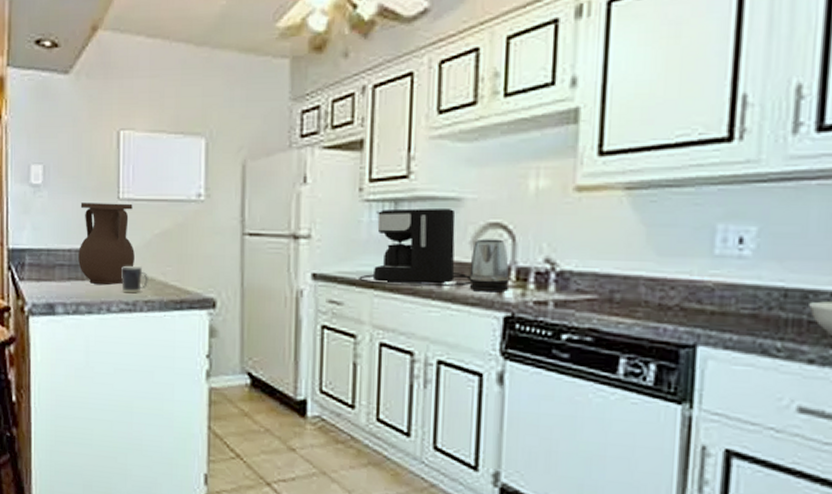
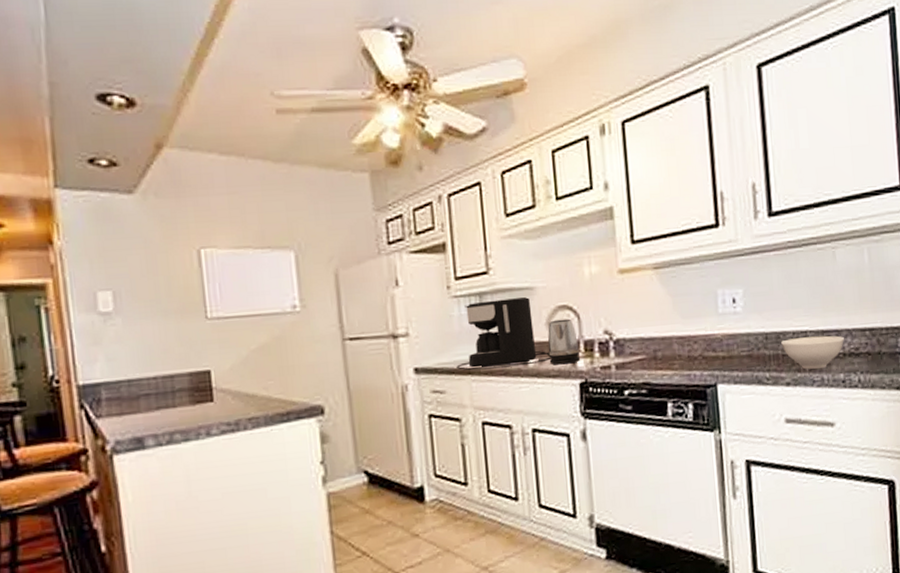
vase: present [78,202,135,285] -> none [162,322,232,409]
mug: present [120,266,148,294] -> none [217,385,250,414]

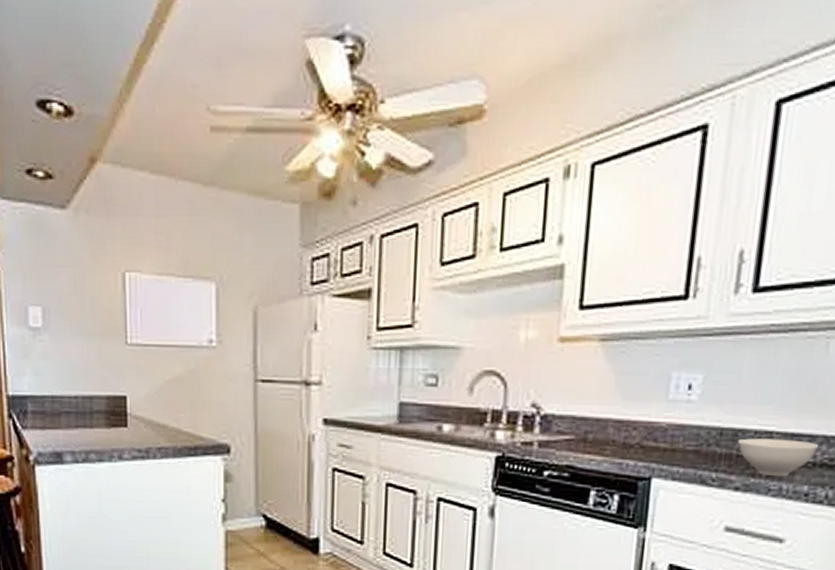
coffee maker: present [456,297,550,371] -> none [367,356,468,431]
kettle: present [547,318,581,365] -> none [466,384,501,435]

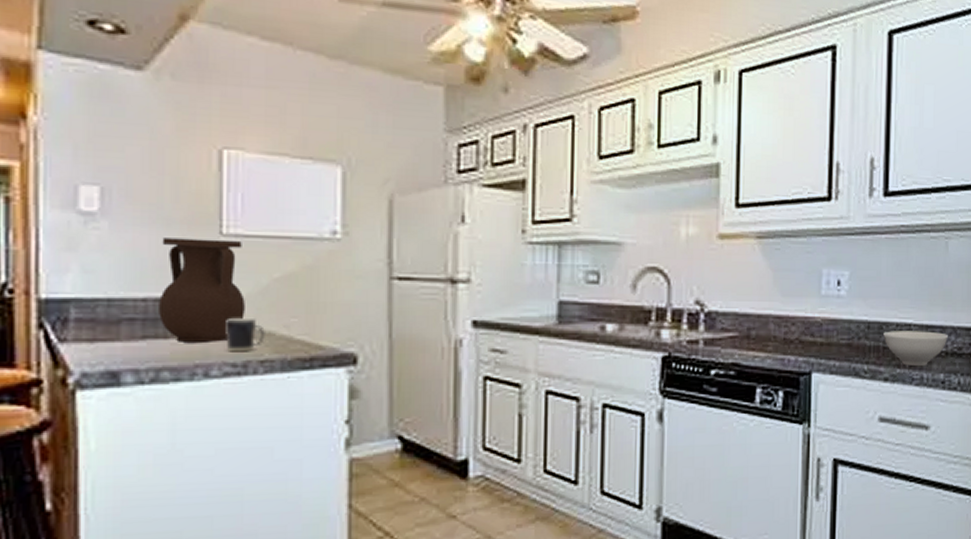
vase: none [85,347,146,432] -> present [159,238,245,342]
mug: none [131,413,161,441] -> present [224,319,265,352]

